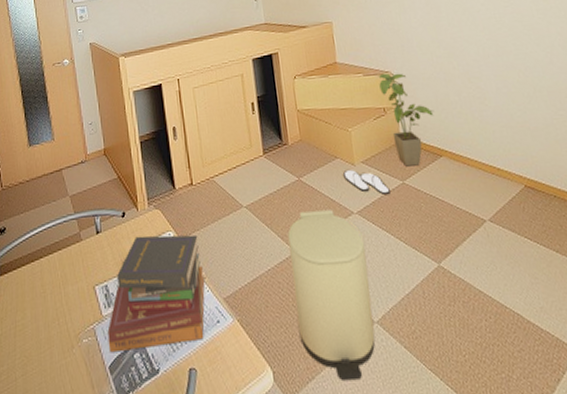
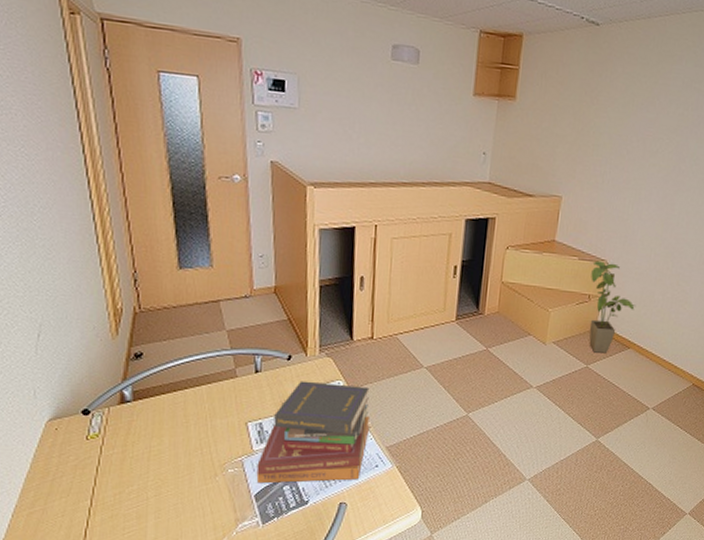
pedal bin: present [287,208,375,382] -> none [454,379,537,523]
slippers: present [343,170,390,194] -> none [532,348,573,374]

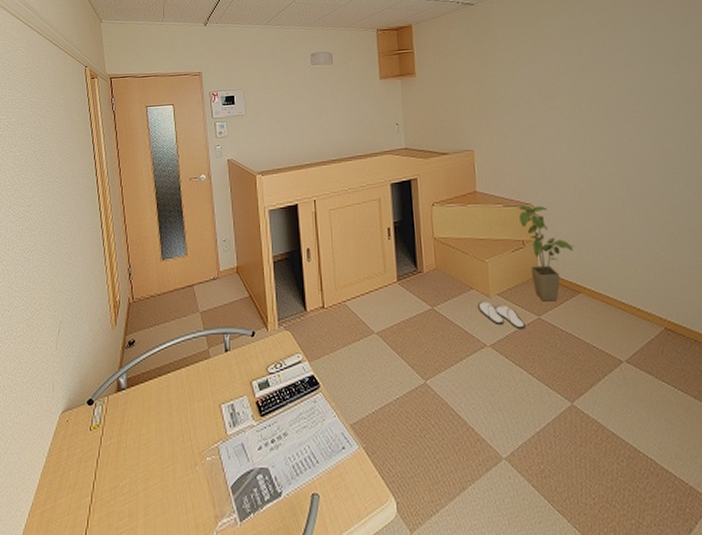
books: present [256,381,370,484] -> none [231,356,332,473]
slippers: none [532,348,573,374] -> present [478,302,525,328]

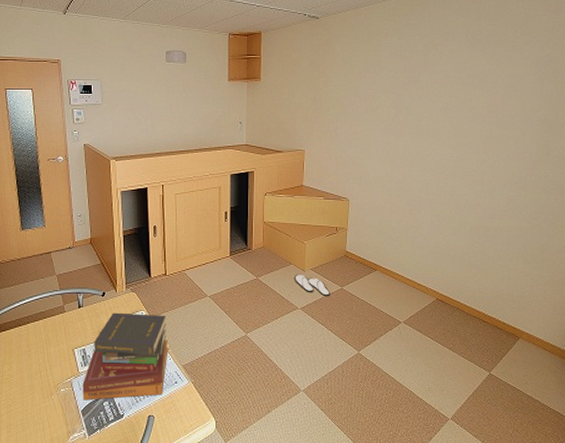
books: none [231,356,332,473] -> present [82,312,169,401]
house plant: present [518,205,575,302] -> none [336,199,377,276]

